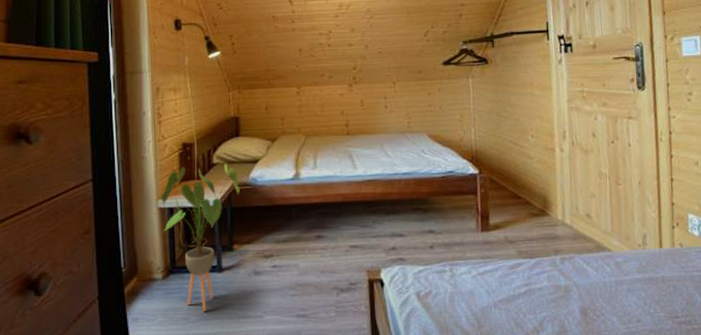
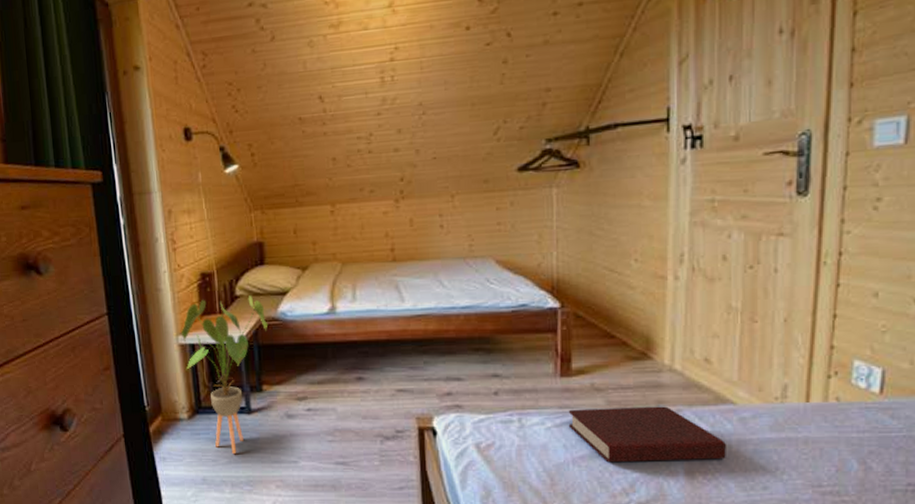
book: none [488,254,609,305] -> present [568,406,726,463]

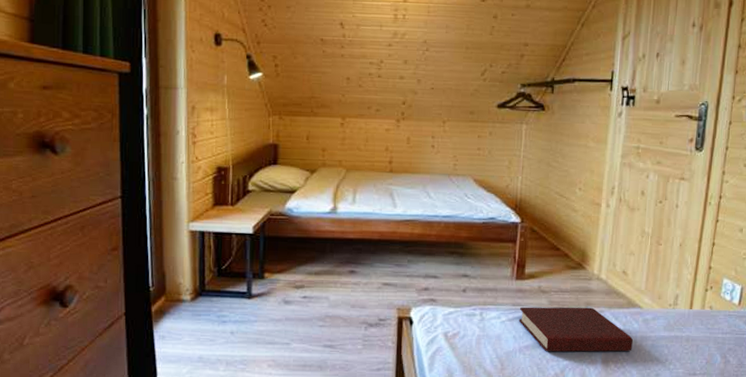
house plant: present [180,295,268,455] -> none [192,191,276,336]

